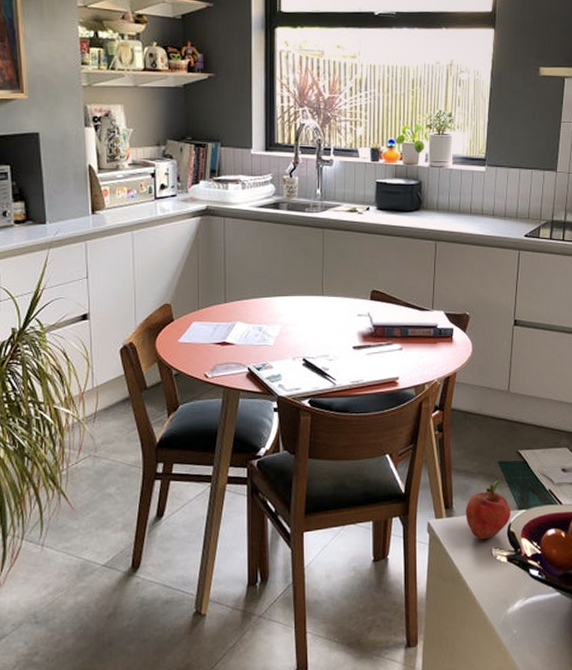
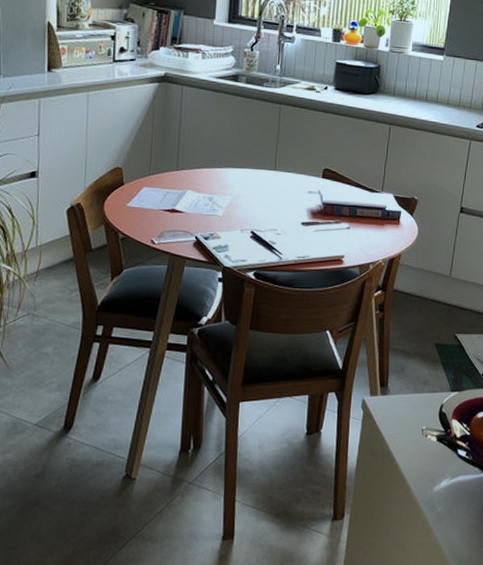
fruit: present [465,479,511,540] -> none [399,361,444,419]

